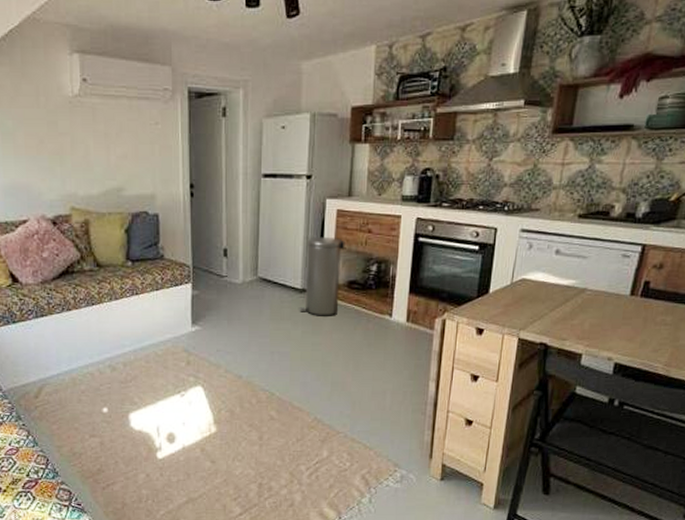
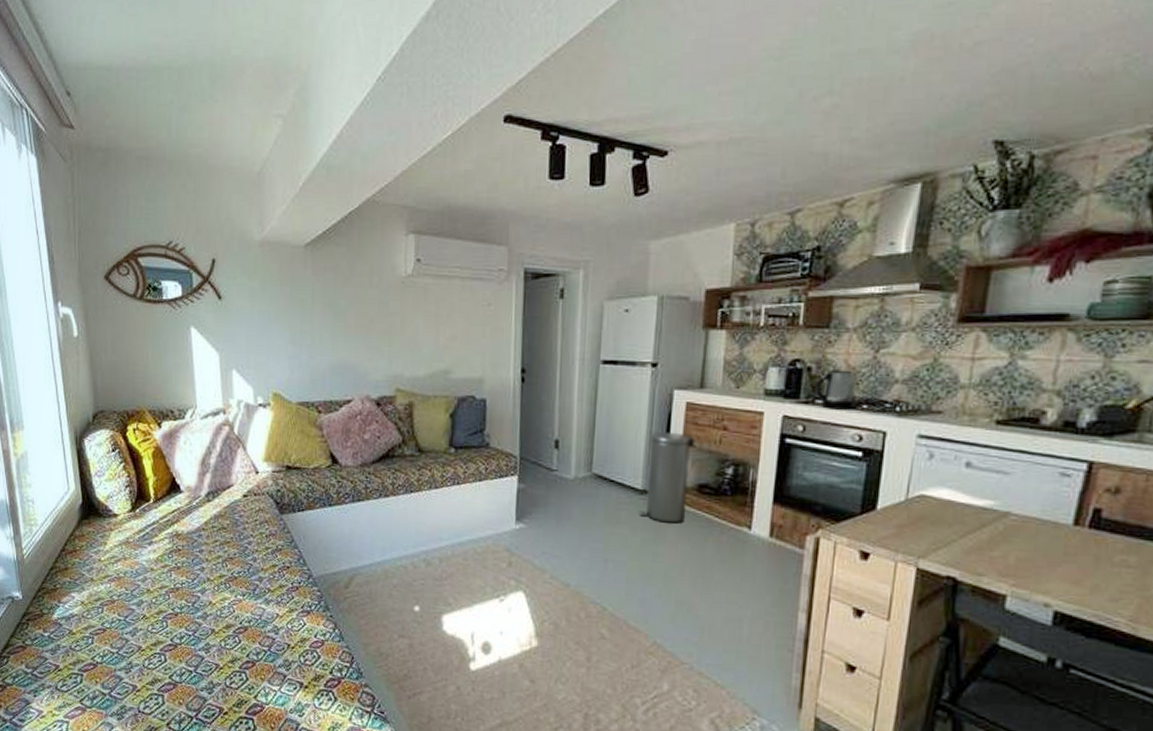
kettle: none [442,176,475,211] -> present [815,369,857,410]

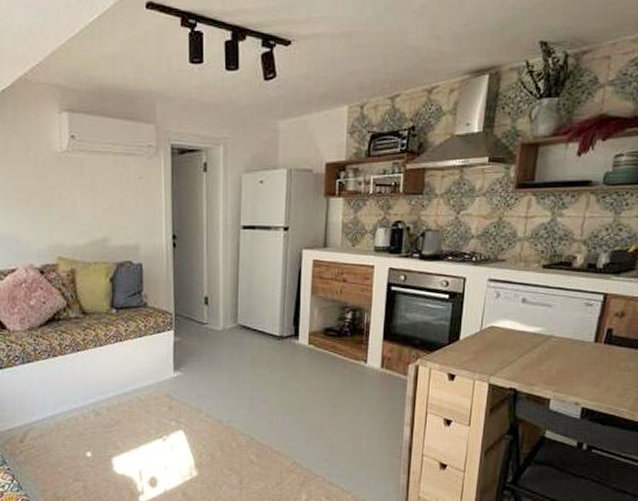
pedal bin: present [637,431,696,524] -> none [276,285,321,362]

